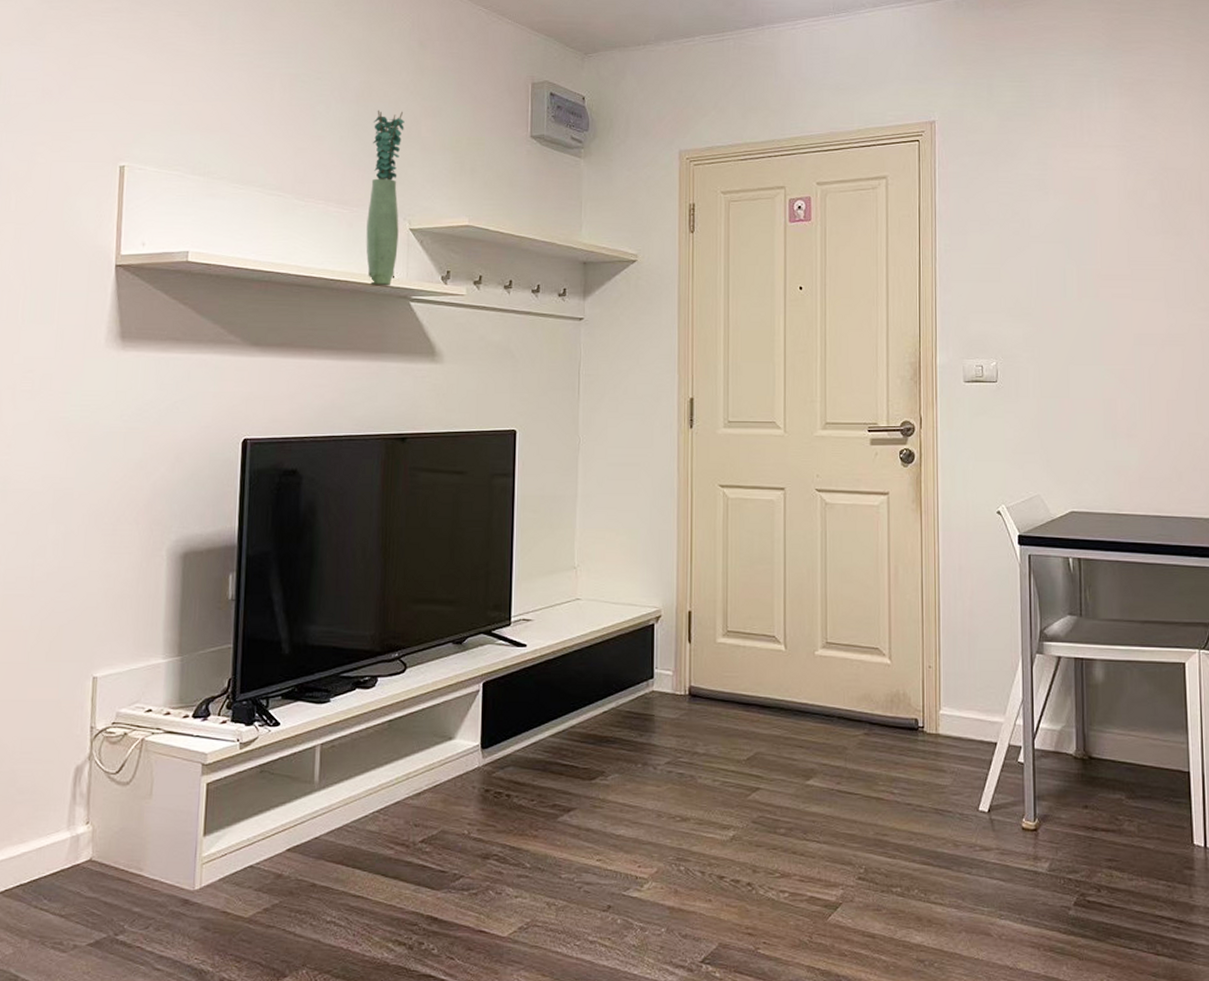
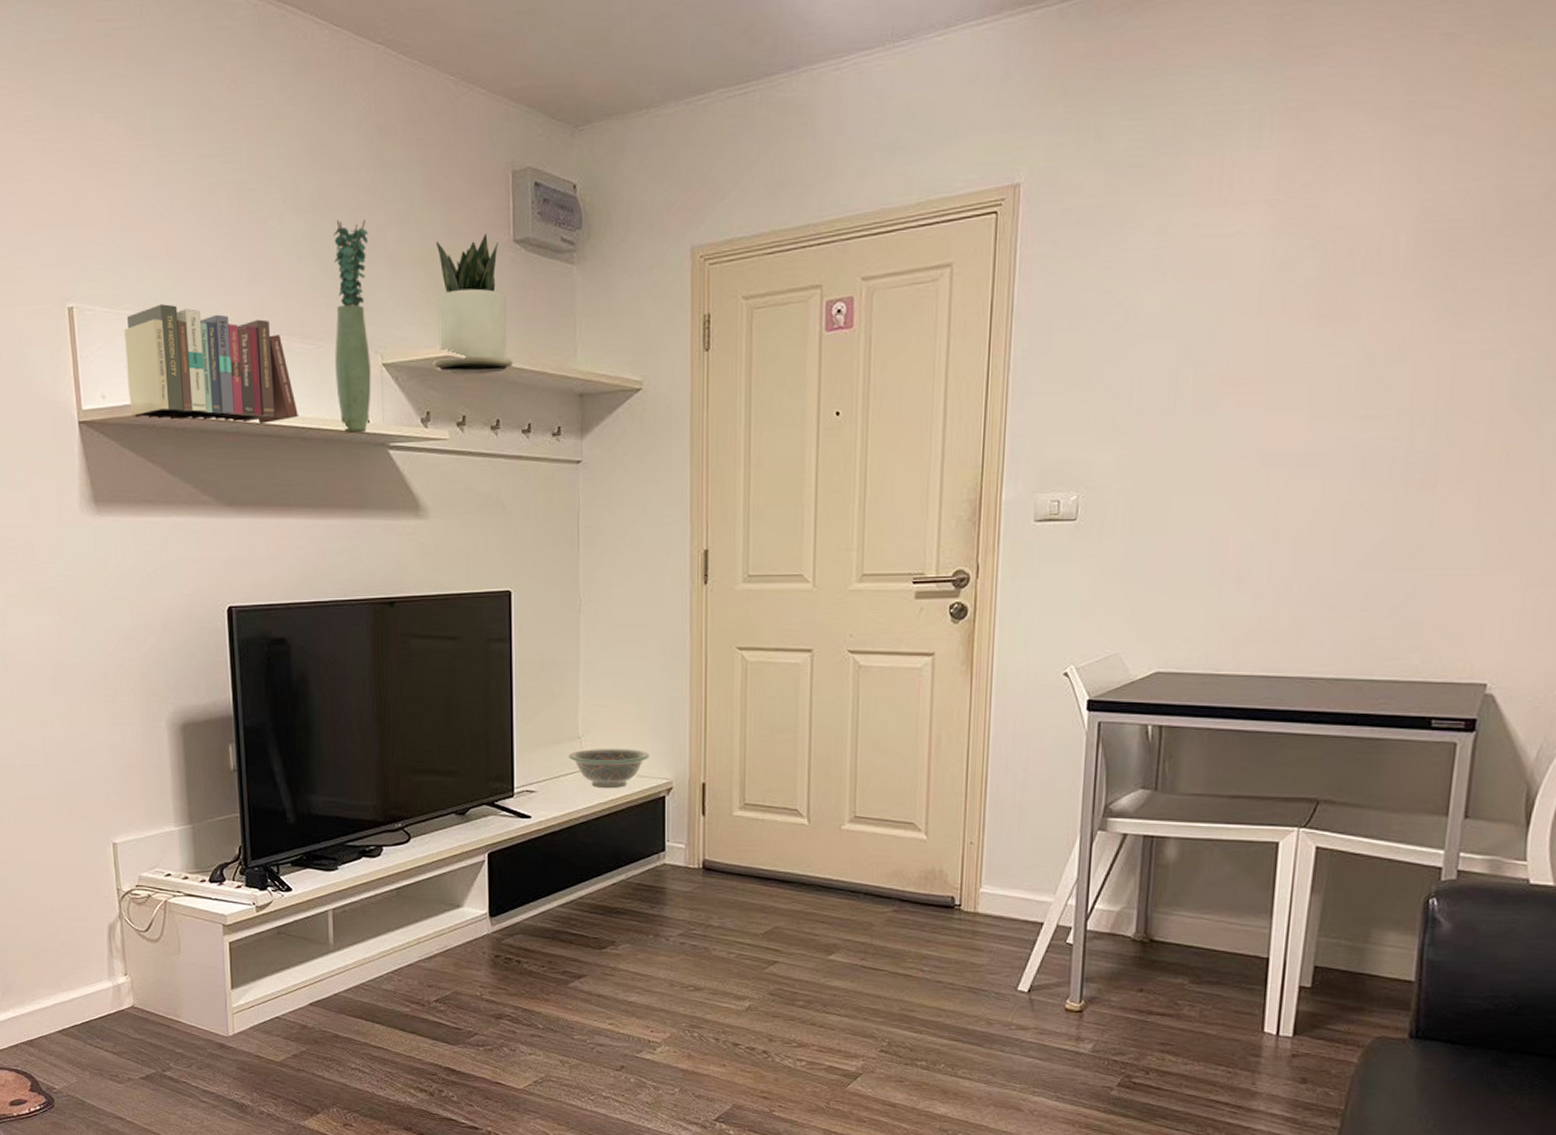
books: none [168,168,329,275] -> present [124,304,298,425]
planter: none [455,130,527,242] -> present [432,234,514,375]
decorative bowl: none [564,577,641,617] -> present [569,748,650,789]

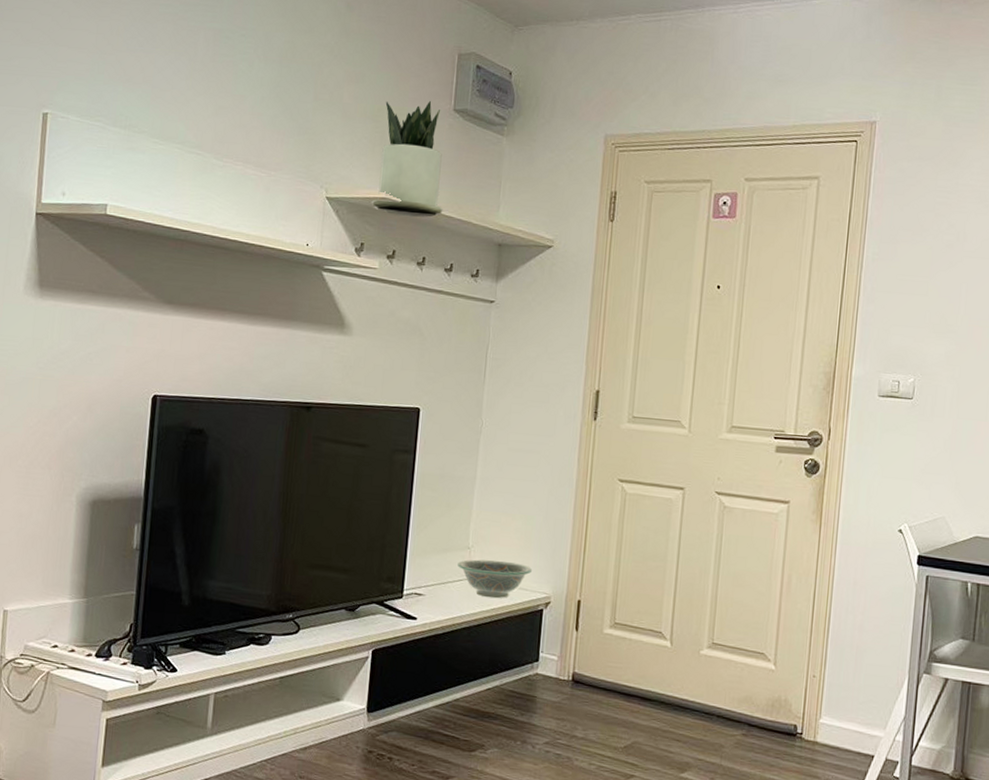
books: present [124,304,298,425] -> none [87,121,244,236]
vase: present [332,219,371,433] -> none [281,72,327,254]

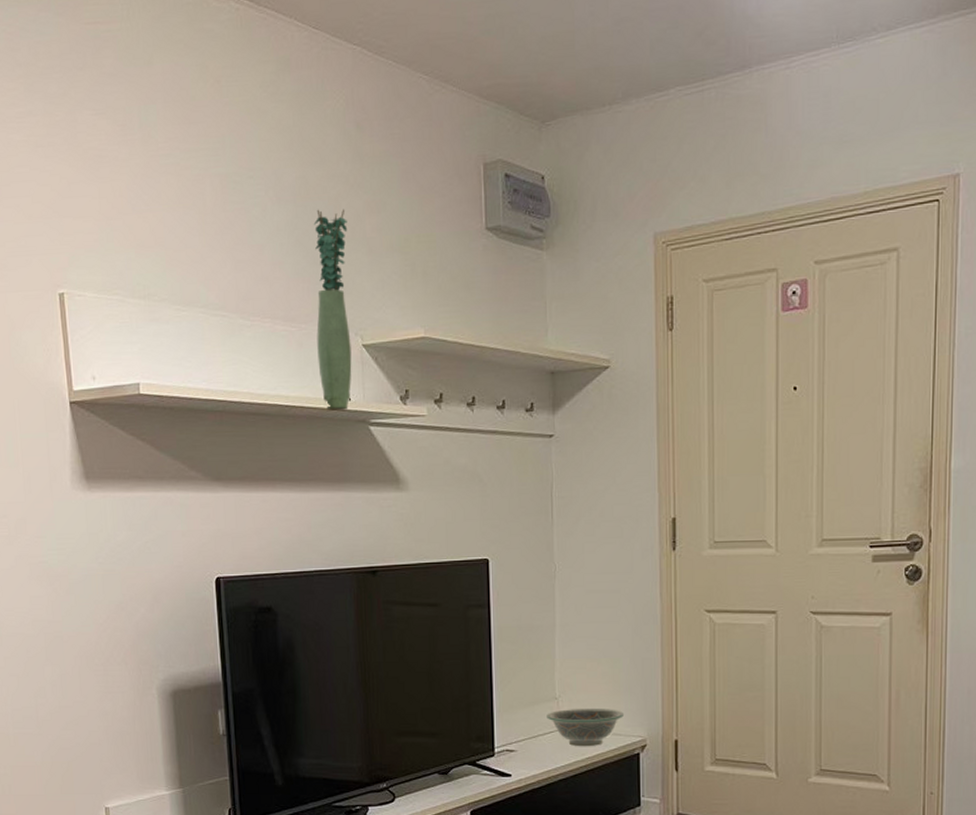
vase: none [281,72,327,254] -> present [313,209,352,411]
planter: present [371,101,443,218] -> none [410,222,488,355]

